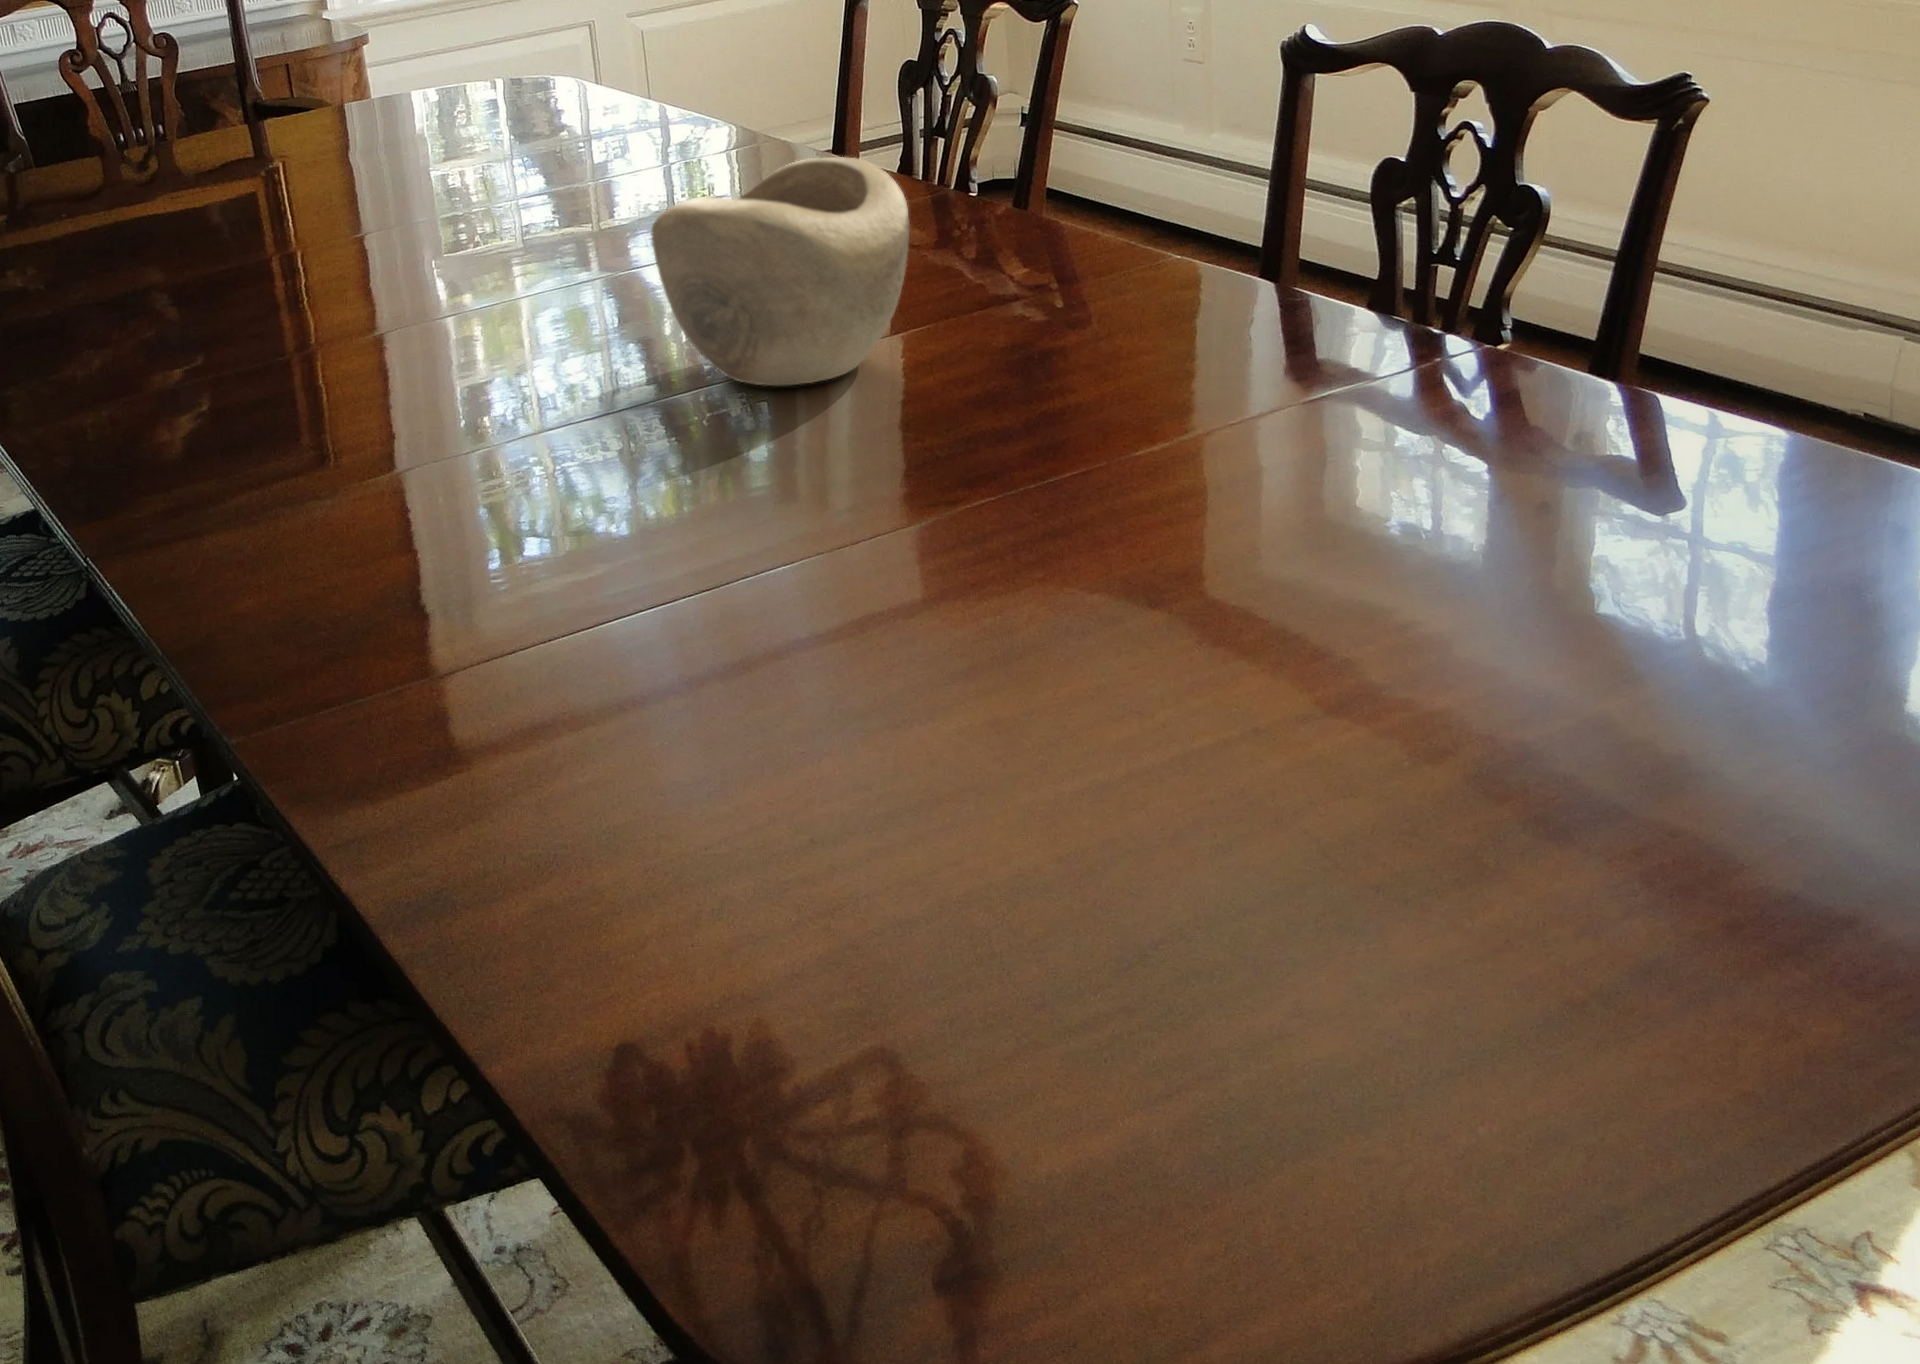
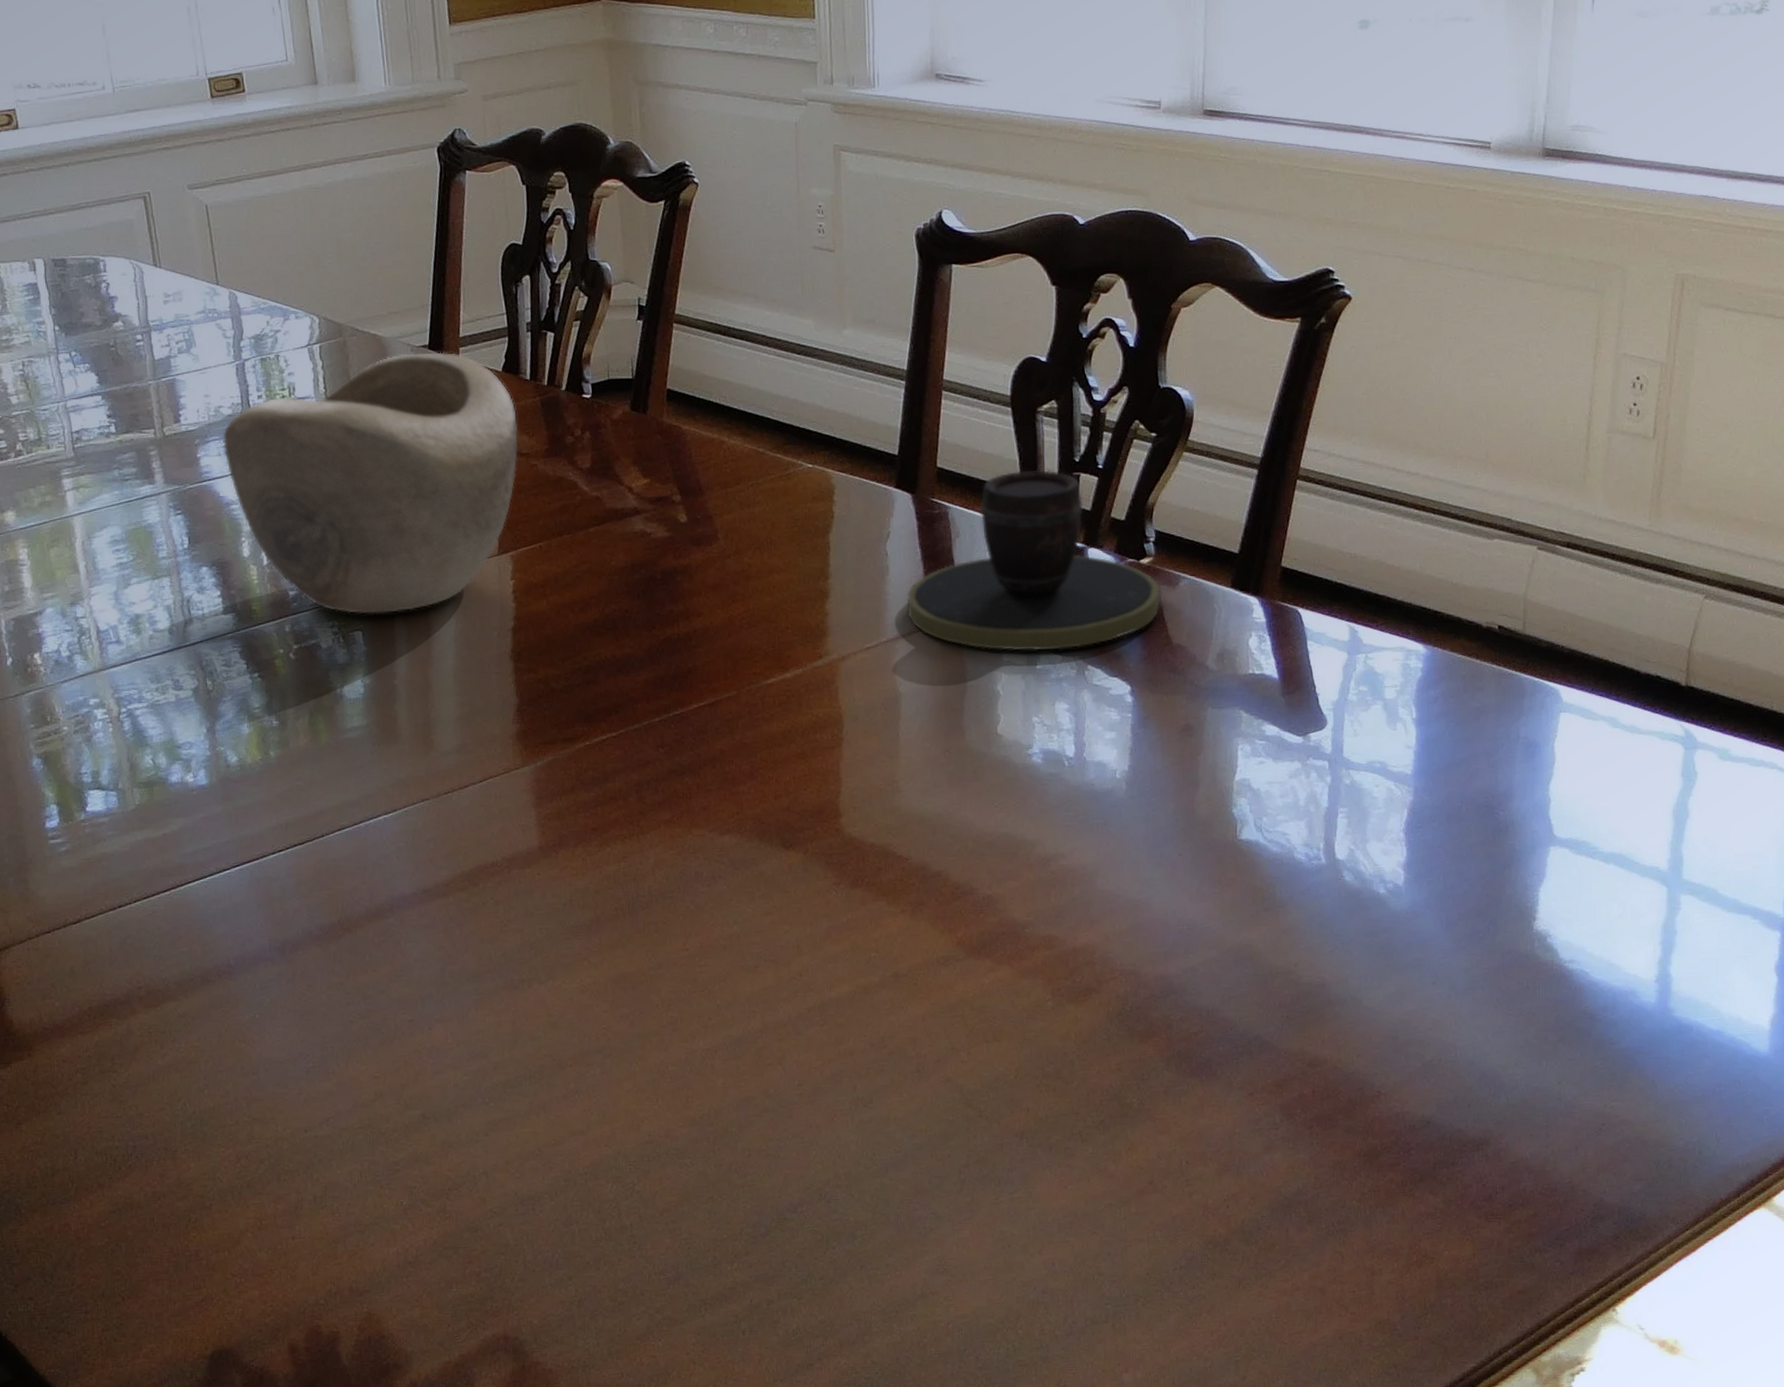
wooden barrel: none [1270,261,1517,430] -> present [907,470,1160,651]

